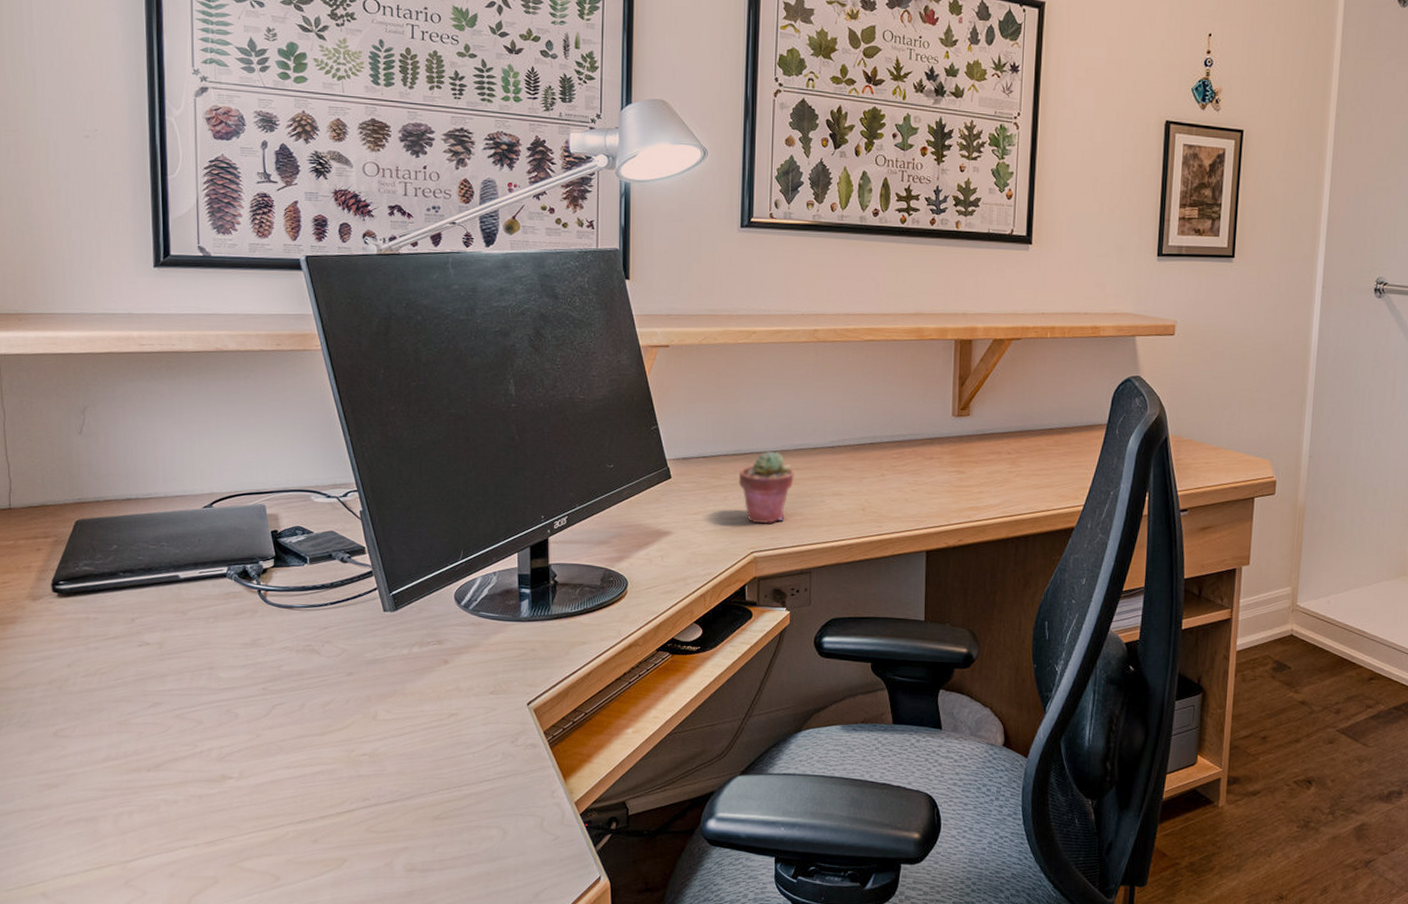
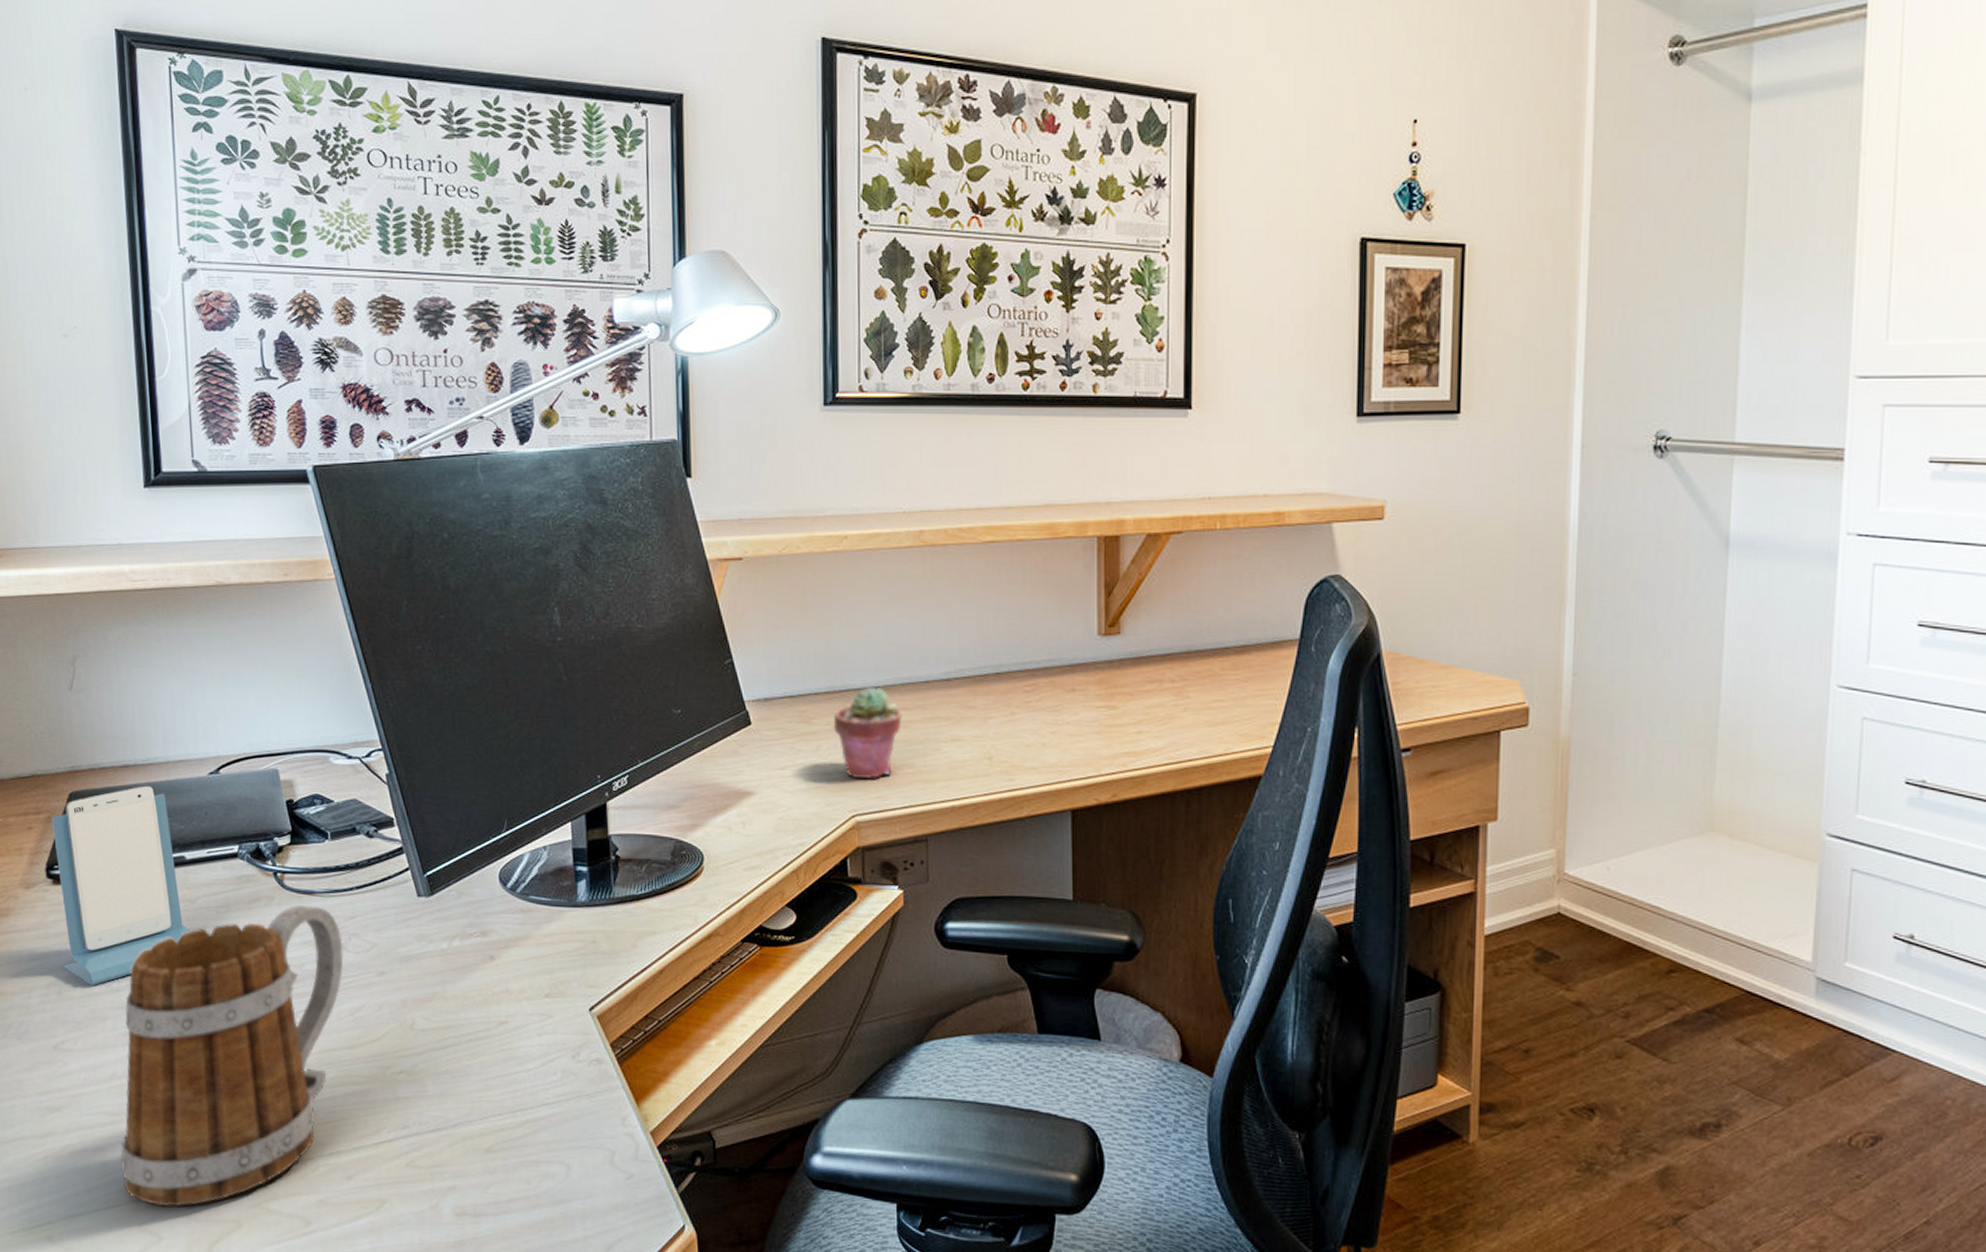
smartphone: none [58,516,182,683] -> present [51,785,191,986]
mug: none [111,617,317,867] -> present [120,904,344,1207]

